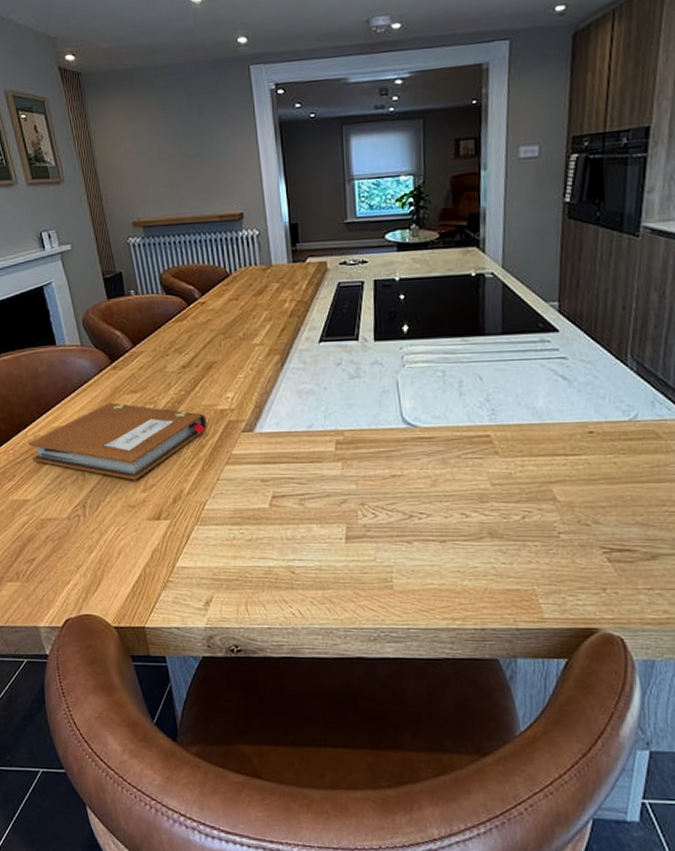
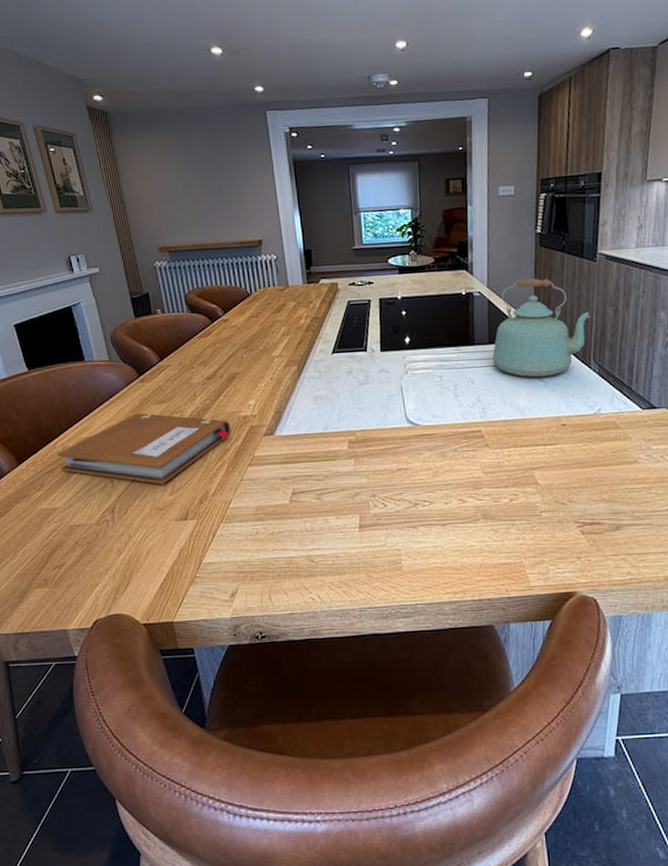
kettle: none [505,256,630,376] -> present [492,278,592,378]

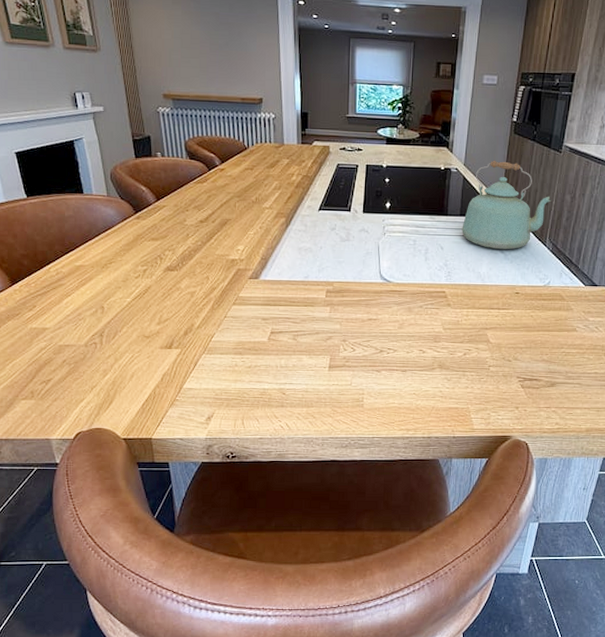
notebook: present [57,413,231,484] -> none [51,247,219,315]

